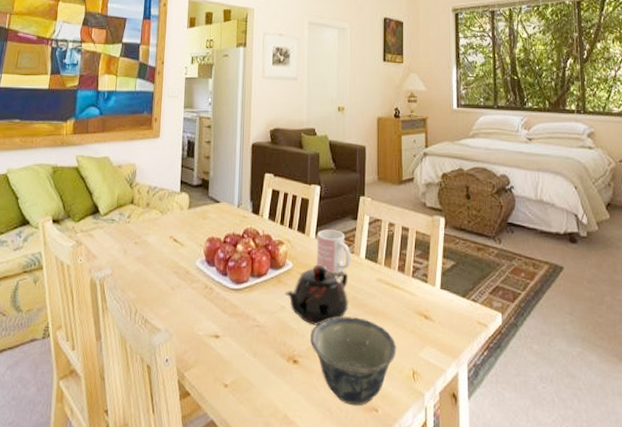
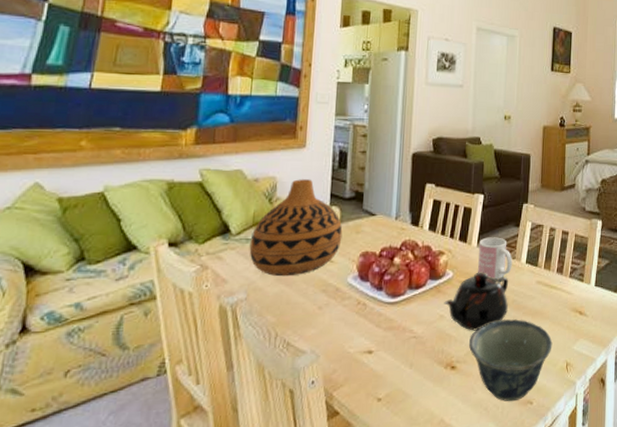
vase: none [114,166,191,257] -> present [249,179,343,277]

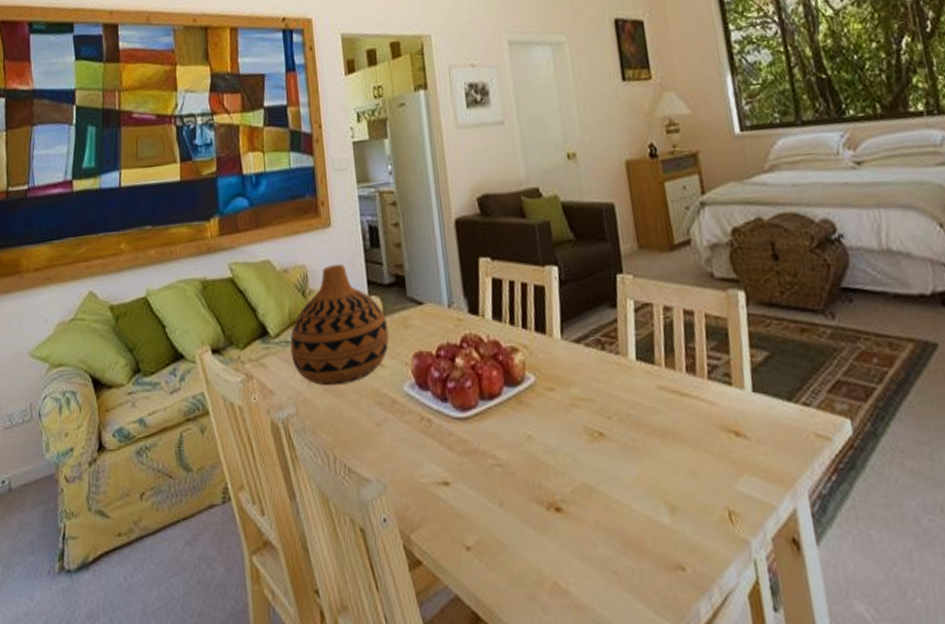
teapot: present [444,272,509,331] -> none [529,374,622,458]
bowl: present [469,319,553,402] -> none [574,442,701,565]
mug: present [478,237,512,280] -> none [563,324,617,385]

